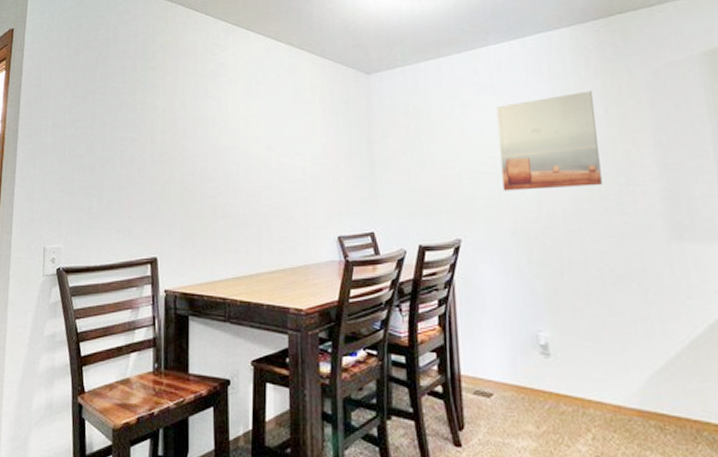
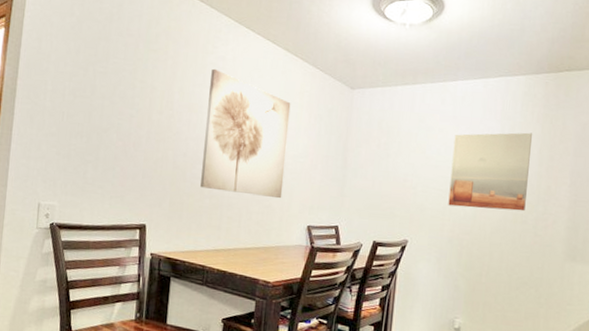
wall art: none [213,76,305,209] -> present [200,68,291,199]

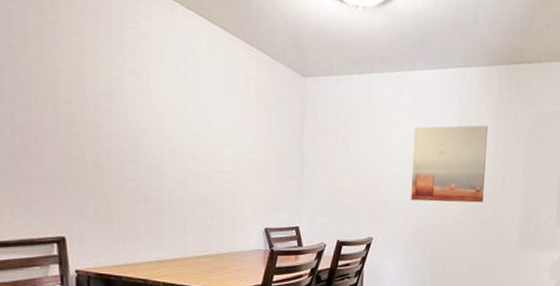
wall art: present [200,68,291,199] -> none [132,48,235,200]

